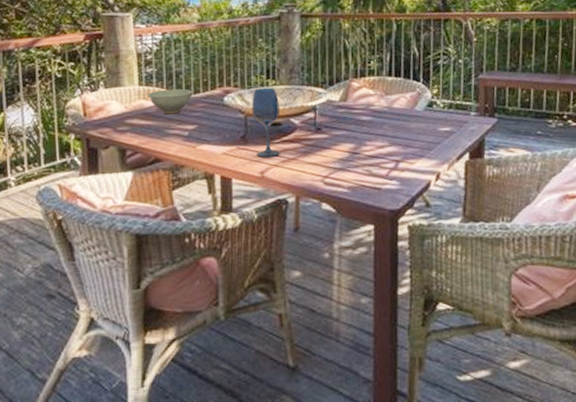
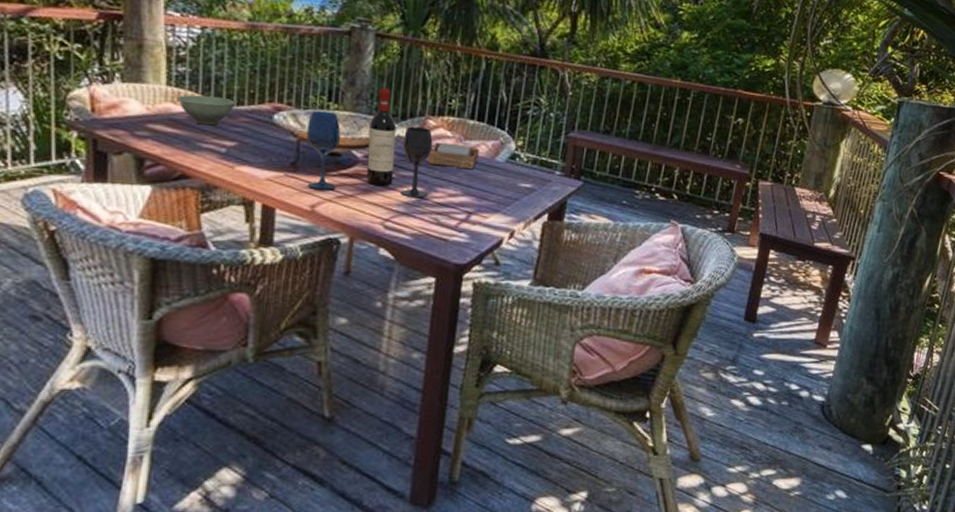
wine bottle: none [303,60,328,148] -> present [366,87,397,187]
wine glass: none [333,90,359,154] -> present [401,126,433,198]
napkin holder: none [355,99,400,122] -> present [427,142,479,170]

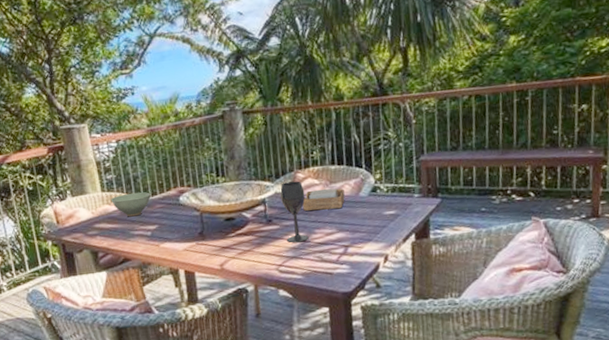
wineglass: present [306,110,341,191] -> none [205,185,236,252]
wine bottle: present [366,87,397,187] -> none [251,155,279,239]

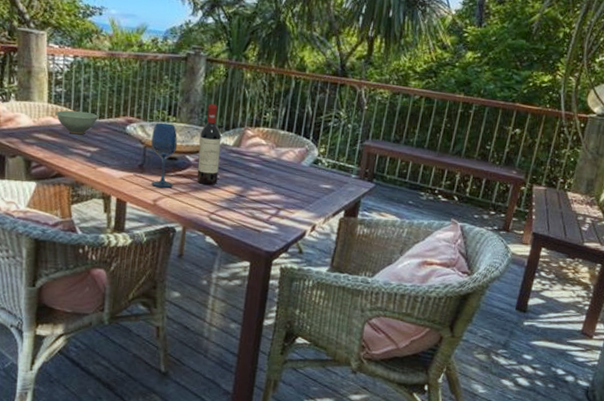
wineglass: none [205,185,236,252] -> present [151,122,178,188]
wine bottle: none [251,155,279,239] -> present [196,103,222,186]
wine glass: present [280,181,309,243] -> none [224,136,251,196]
napkin holder: present [302,188,345,211] -> none [245,148,288,173]

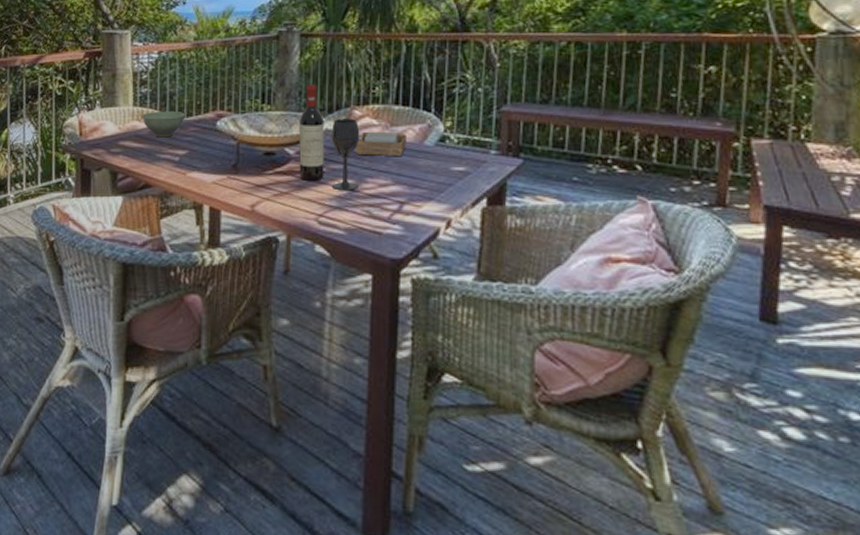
wineglass: present [151,122,178,188] -> none [245,113,275,190]
wine glass: none [224,136,251,196] -> present [331,118,360,191]
napkin holder: none [245,148,288,173] -> present [356,131,407,157]

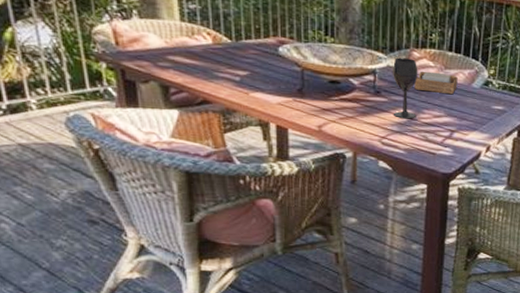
bowl: present [141,110,185,138] -> none [191,29,243,57]
wine bottle: present [299,84,325,182] -> none [363,23,386,110]

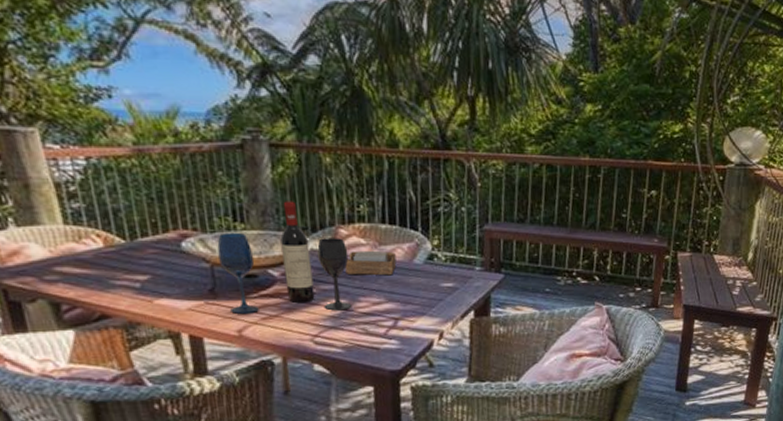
wineglass: none [309,44,339,114] -> present [217,232,259,315]
wine bottle: none [363,23,386,110] -> present [280,201,315,304]

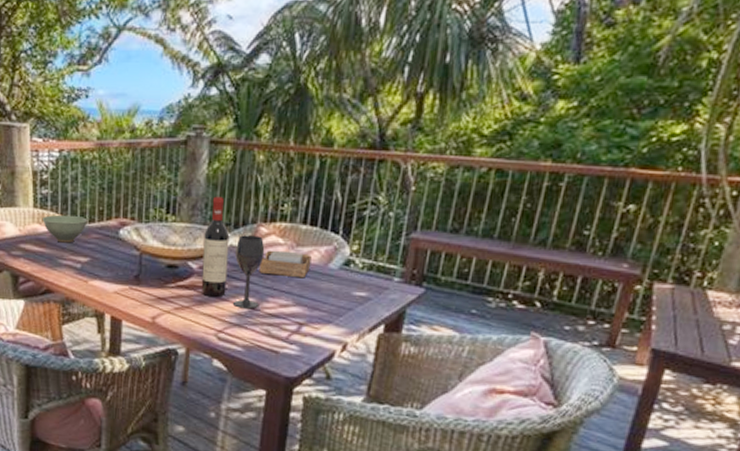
bowl: none [78,230,139,262] -> present [42,214,88,243]
wineglass: present [217,232,259,315] -> none [148,223,178,303]

